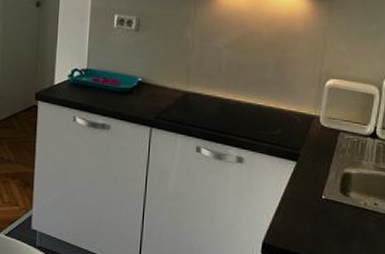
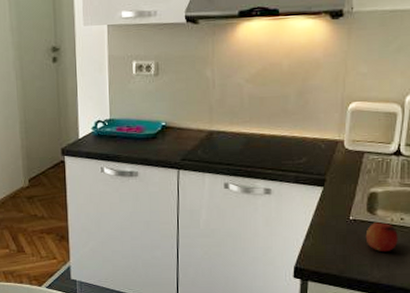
fruit: none [337,205,371,238] -> present [365,222,398,252]

